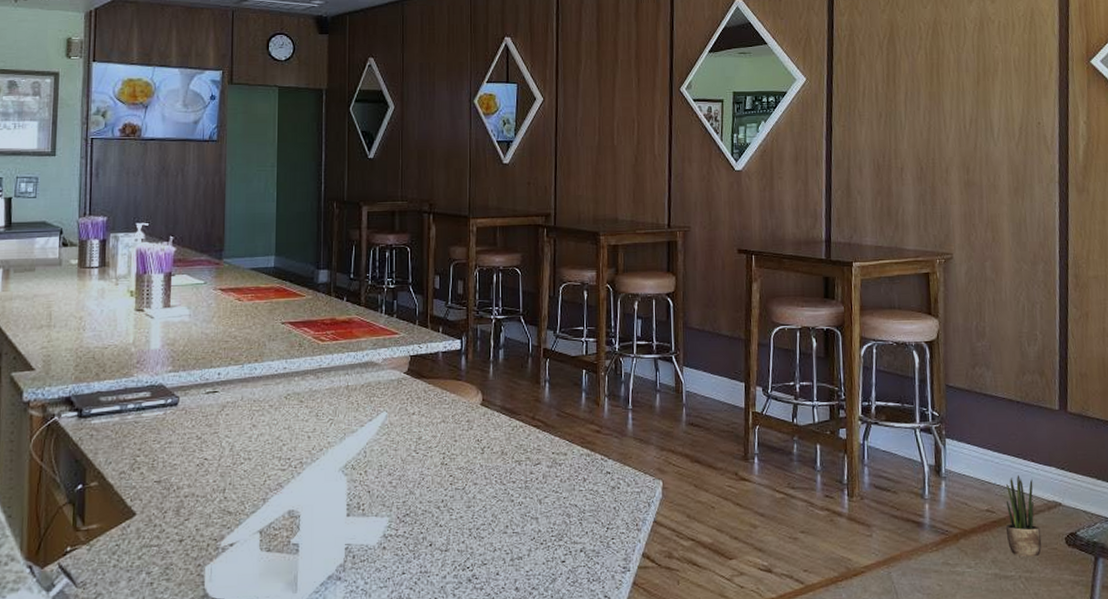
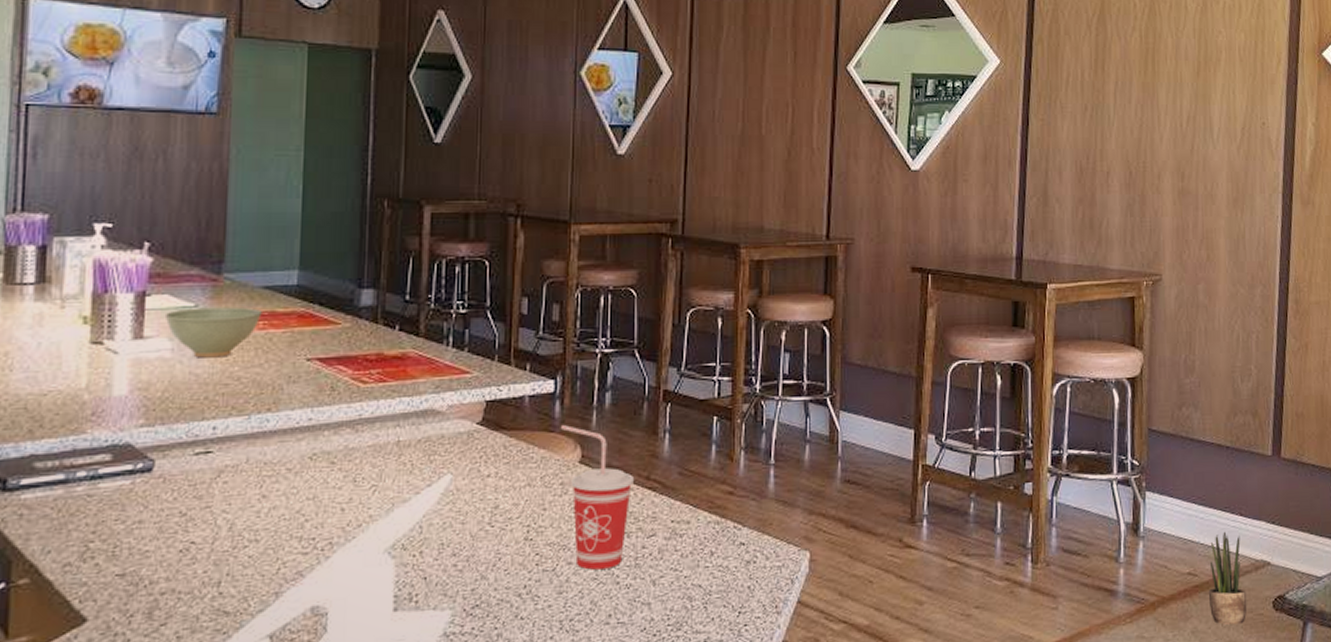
bowl: none [184,283,250,322] -> present [164,306,262,358]
beverage cup: none [465,375,524,490] -> present [560,425,635,570]

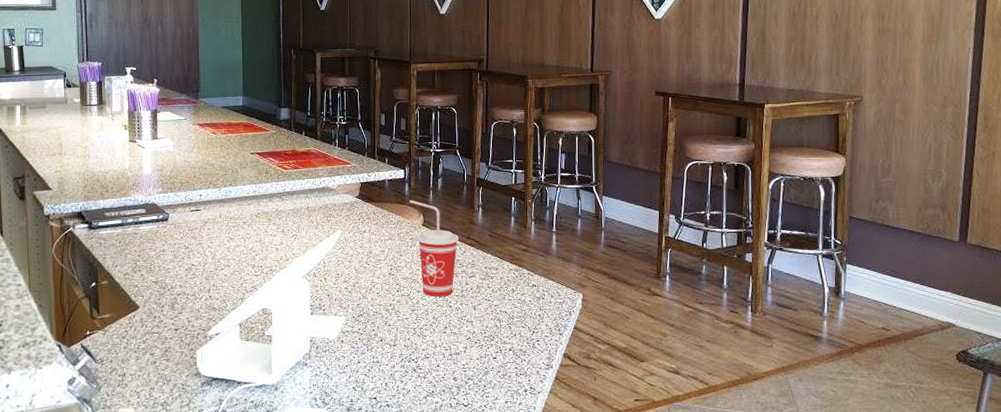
bowl: present [164,306,262,358] -> none [168,119,223,152]
potted plant: present [1208,531,1247,625] -> none [899,298,934,370]

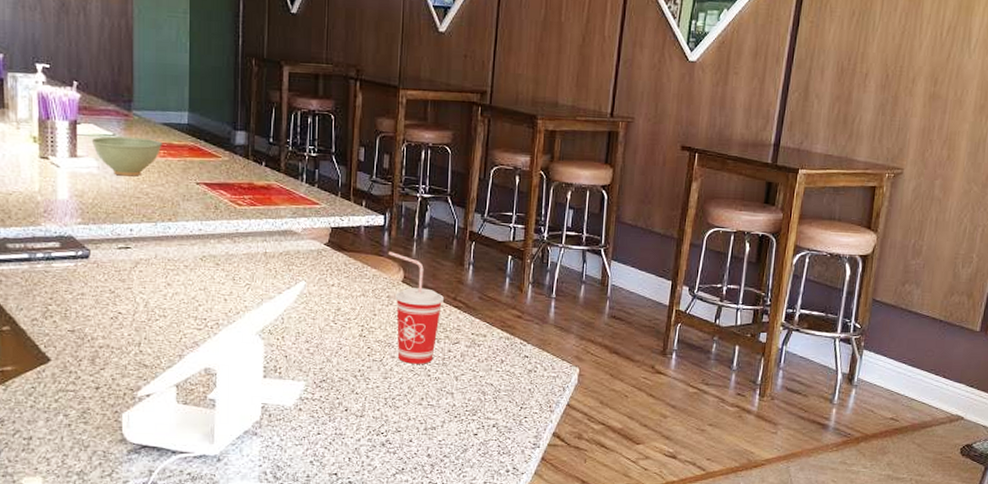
bowl: none [168,119,223,152] -> present [91,136,162,177]

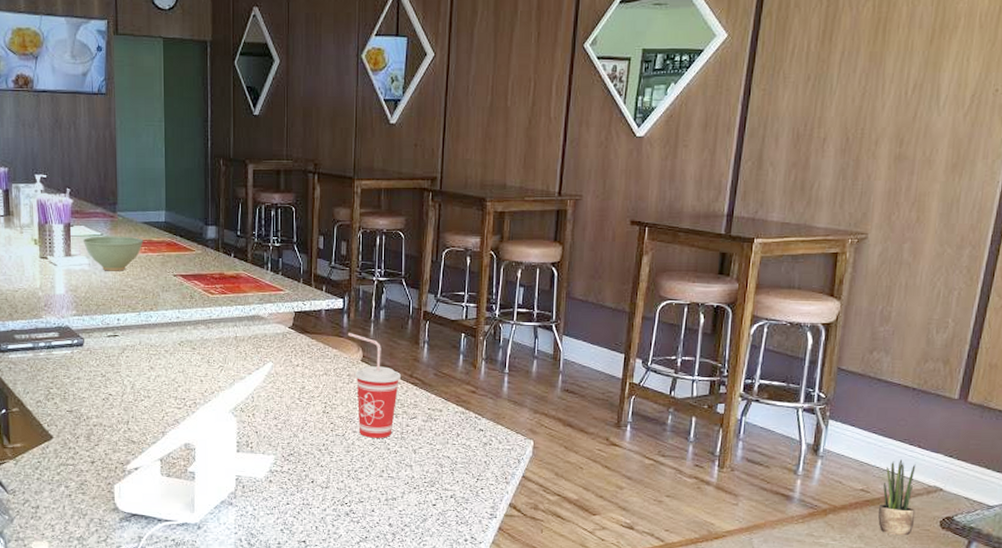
potted plant: none [905,388,941,463] -> present [878,459,916,536]

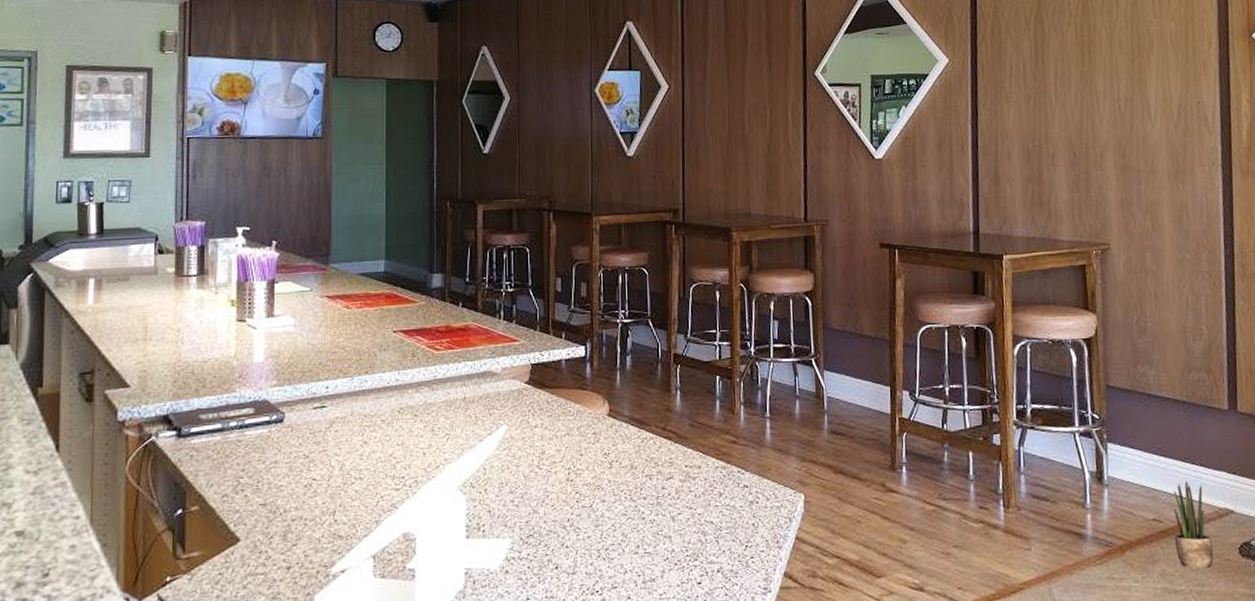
bowl: present [83,236,143,271] -> none [288,290,359,332]
beverage cup: present [347,333,402,438] -> none [591,384,654,507]

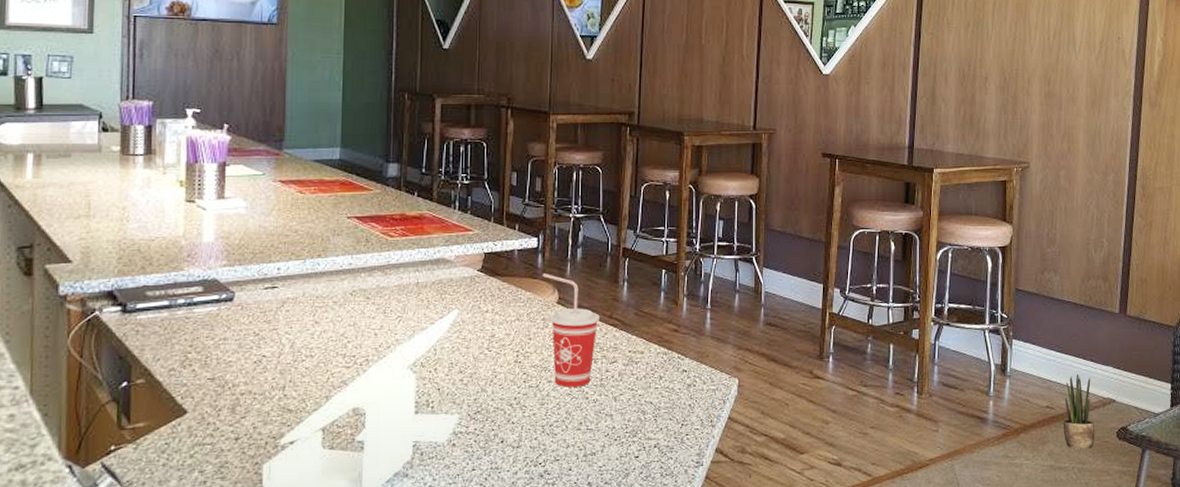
beverage cup: none [591,384,654,507] -> present [542,274,601,387]

